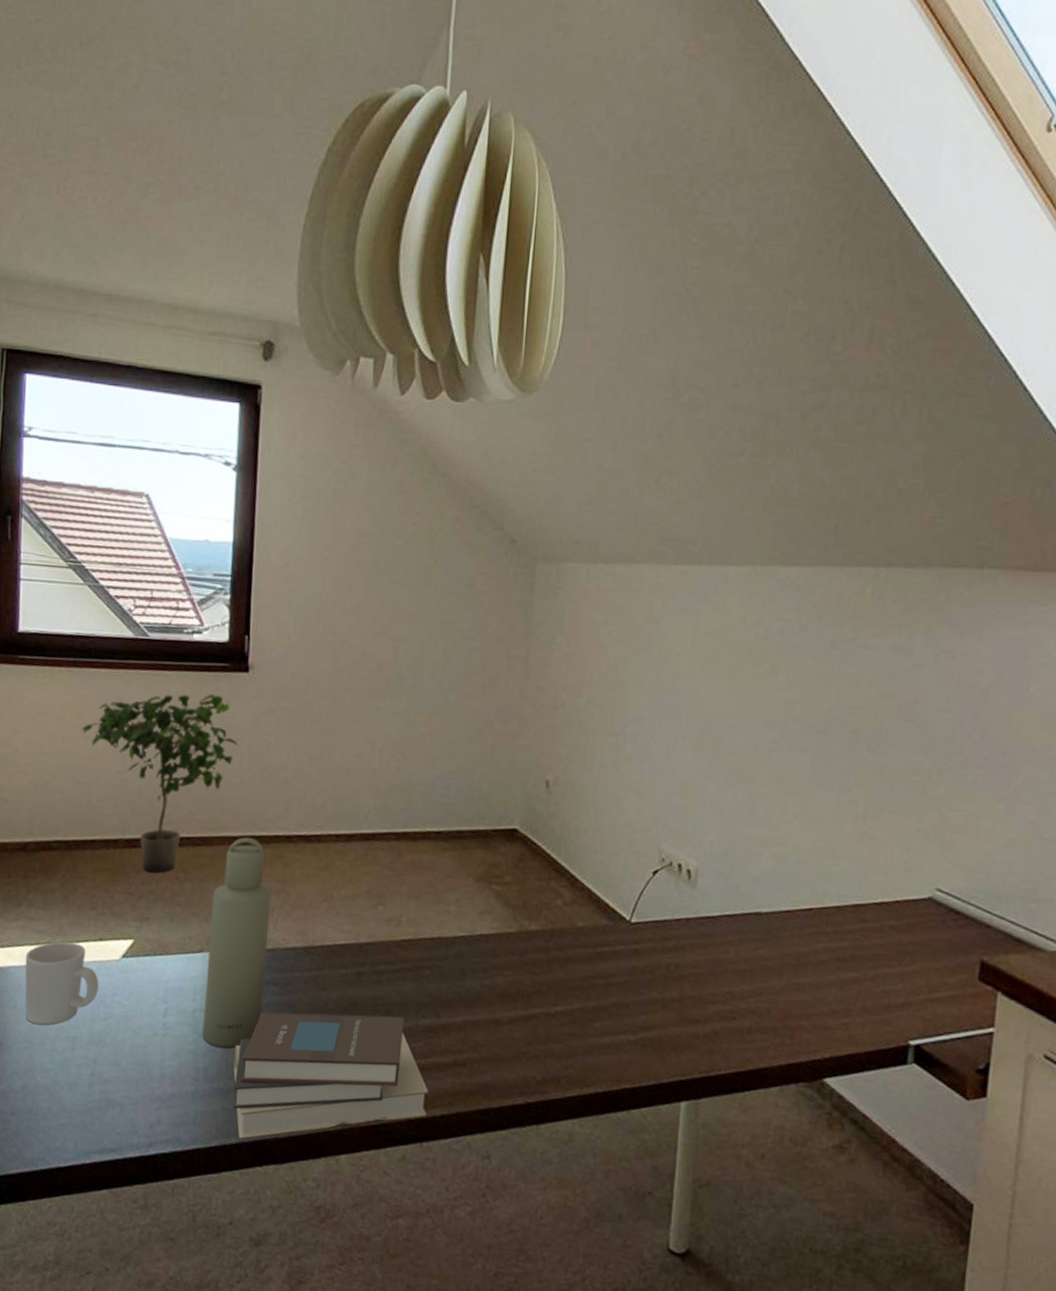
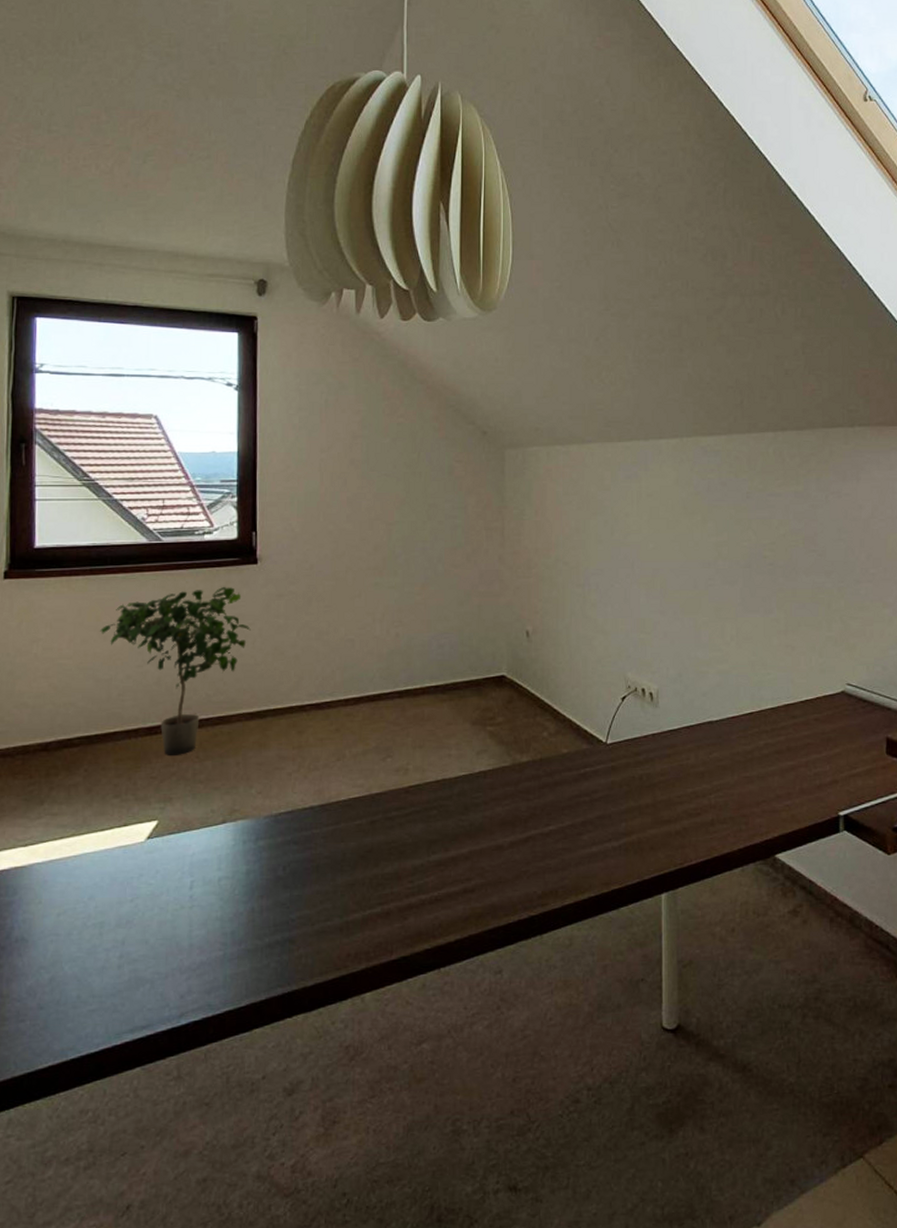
mug: present [24,941,99,1026] -> none [49,832,125,917]
bottle: present [202,837,272,1049] -> none [228,711,288,911]
books: present [232,1011,428,1140] -> none [260,856,442,995]

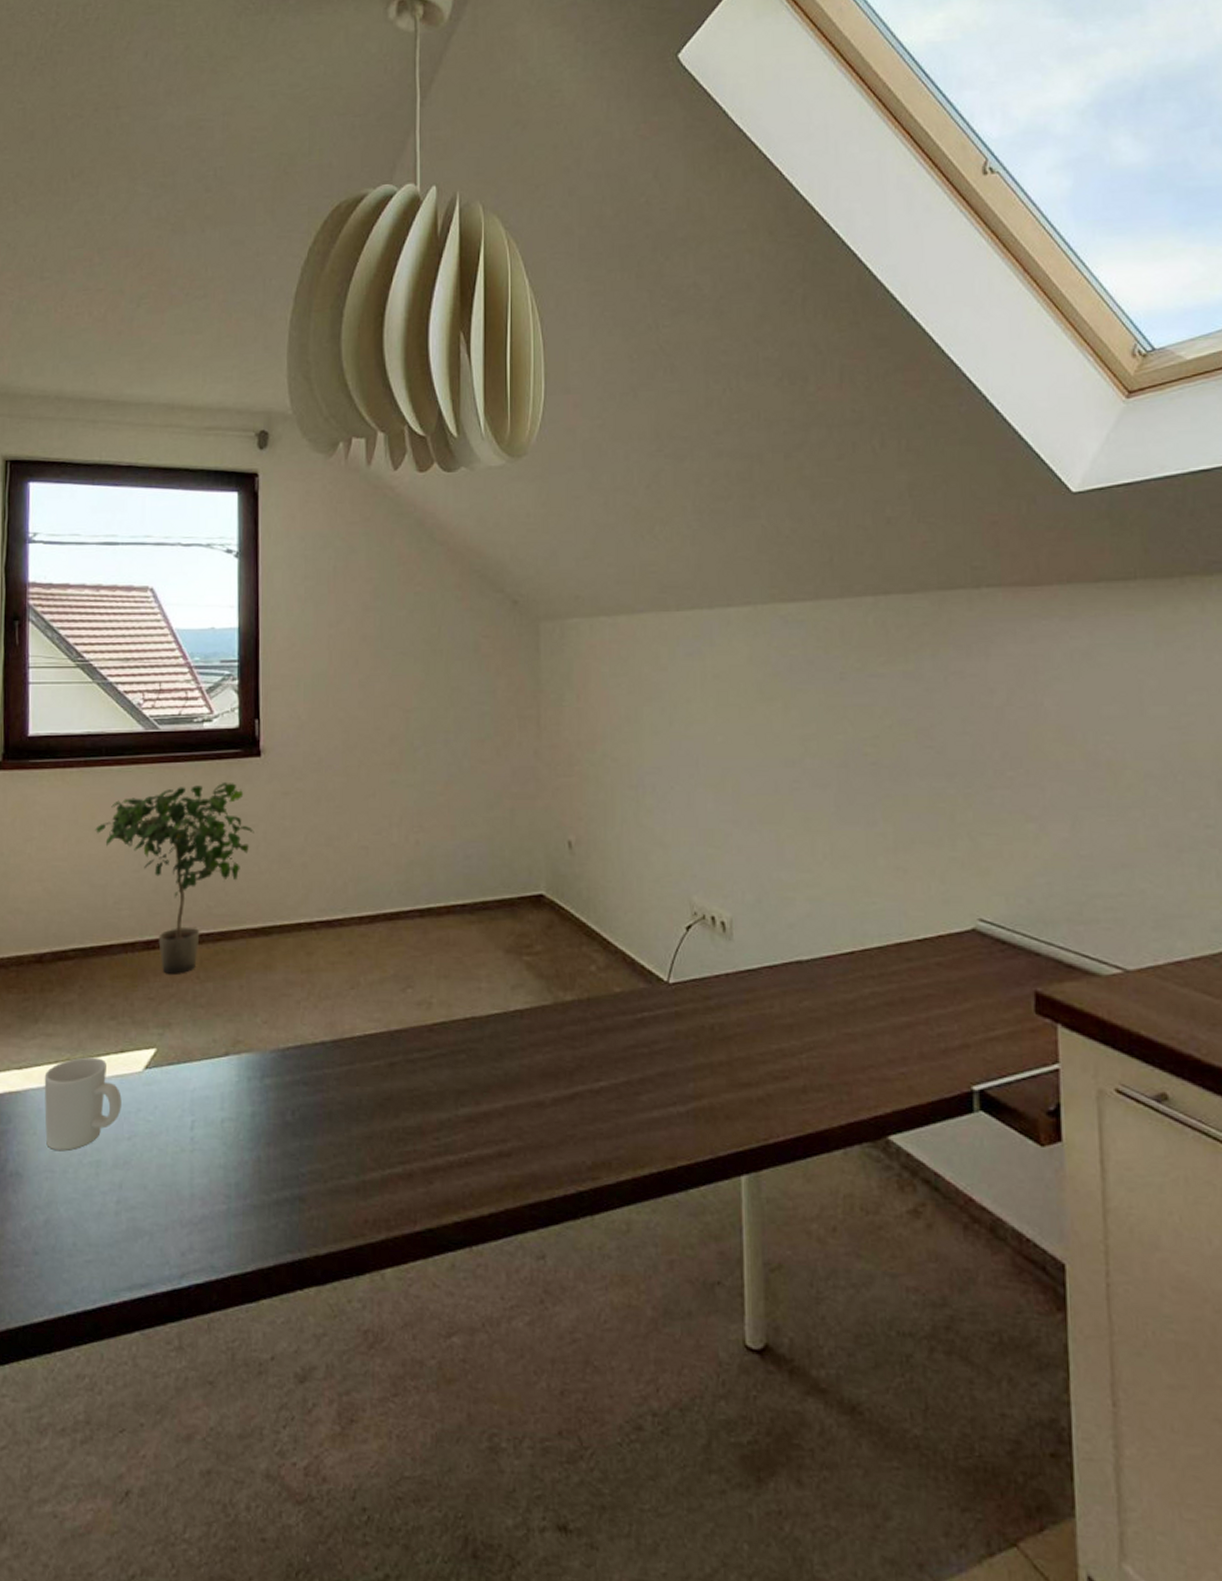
mug: none [49,832,125,917] -> present [44,1057,122,1152]

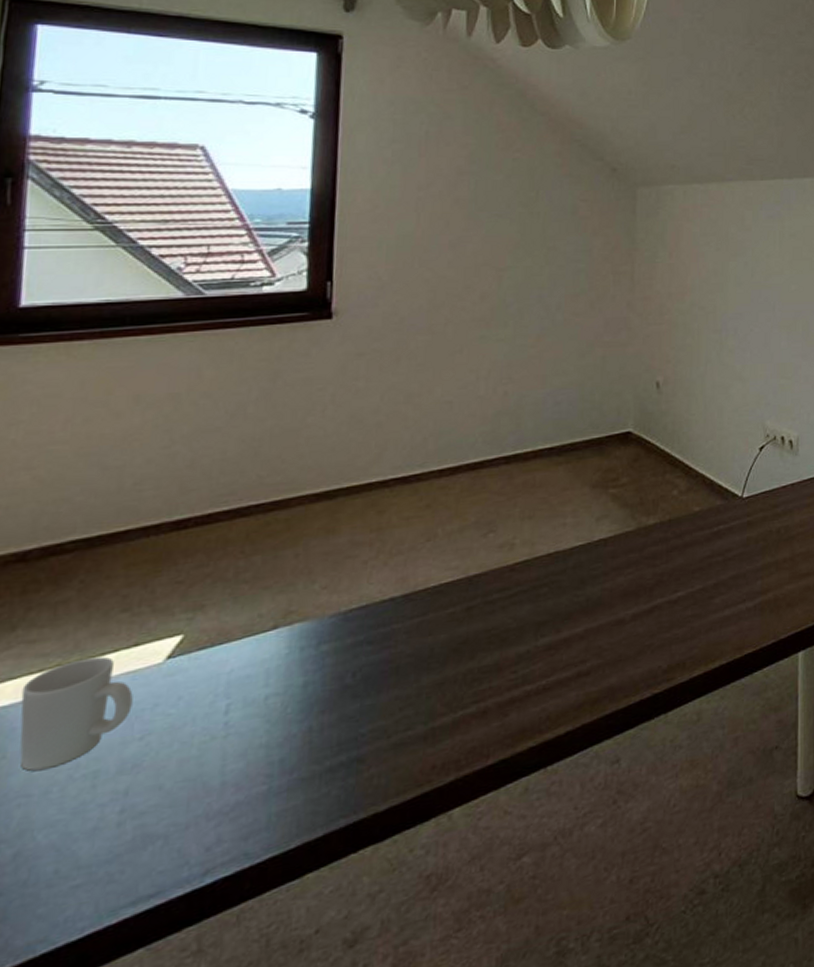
potted plant: present [95,781,254,974] -> none [111,346,321,553]

